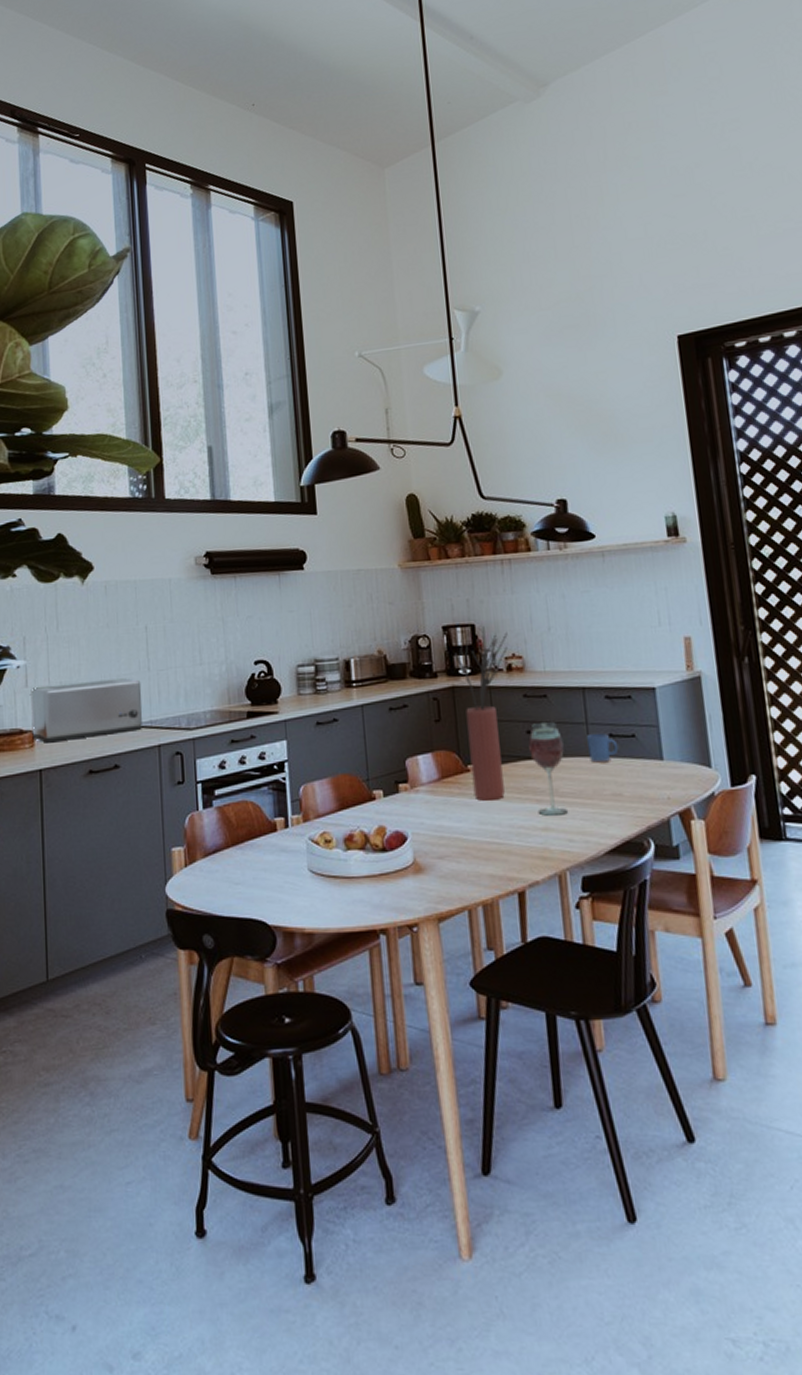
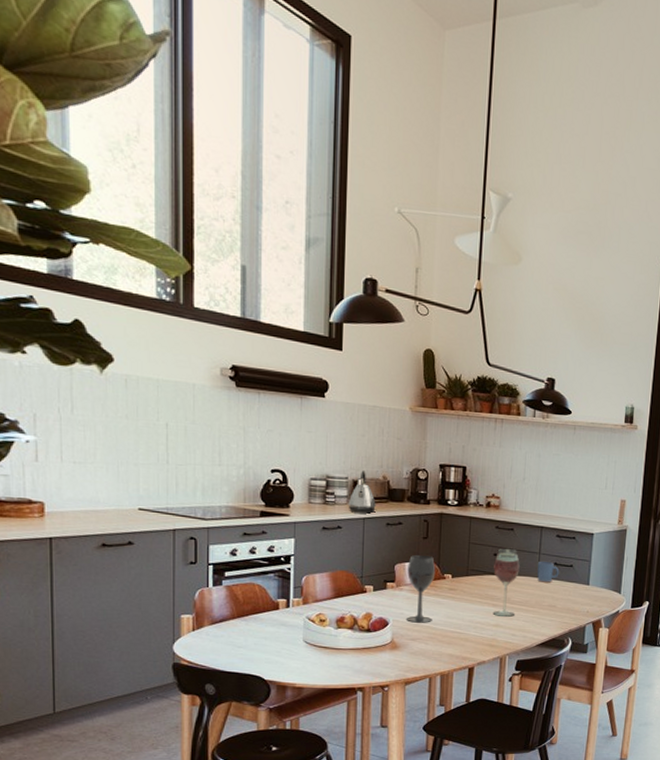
toaster: present [31,678,142,743] -> none [41,463,159,516]
kettle: none [341,646,374,701] -> present [348,469,376,515]
wine glass: none [421,742,461,835] -> present [407,554,436,623]
vase: present [454,625,508,801] -> none [446,468,491,602]

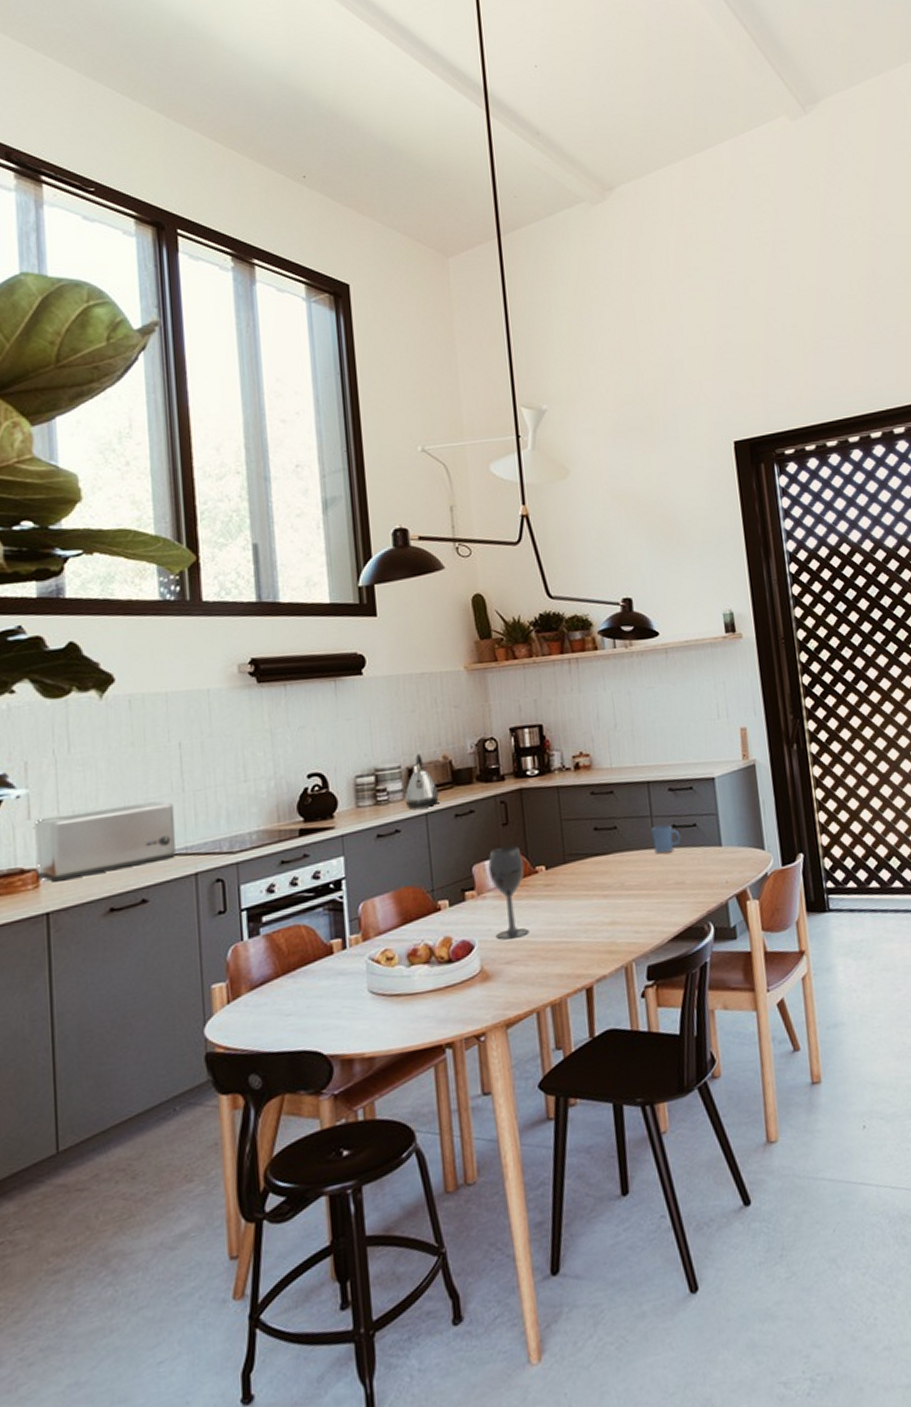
toaster: none [41,463,159,516] -> present [34,801,176,882]
wineglass: present [494,549,520,617] -> none [595,817,633,911]

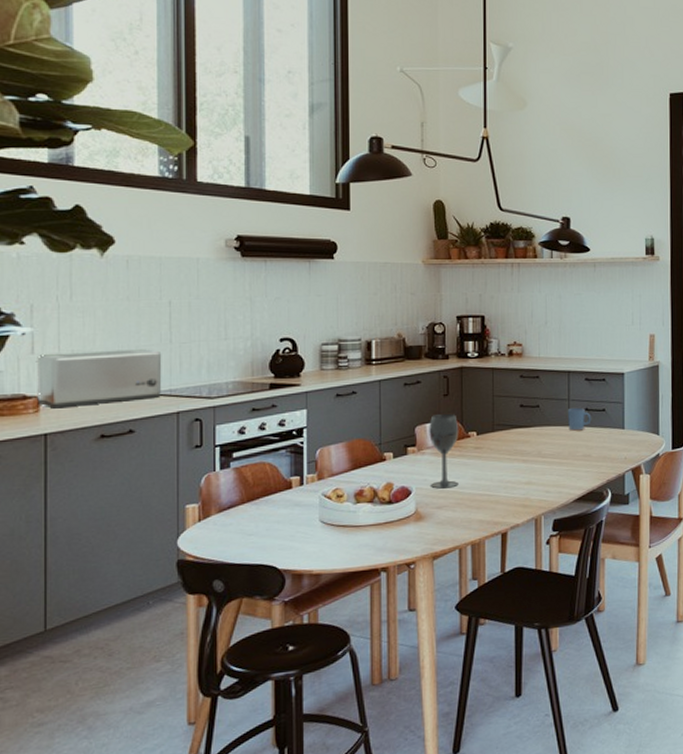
kettle: present [404,752,439,810] -> none [362,329,392,377]

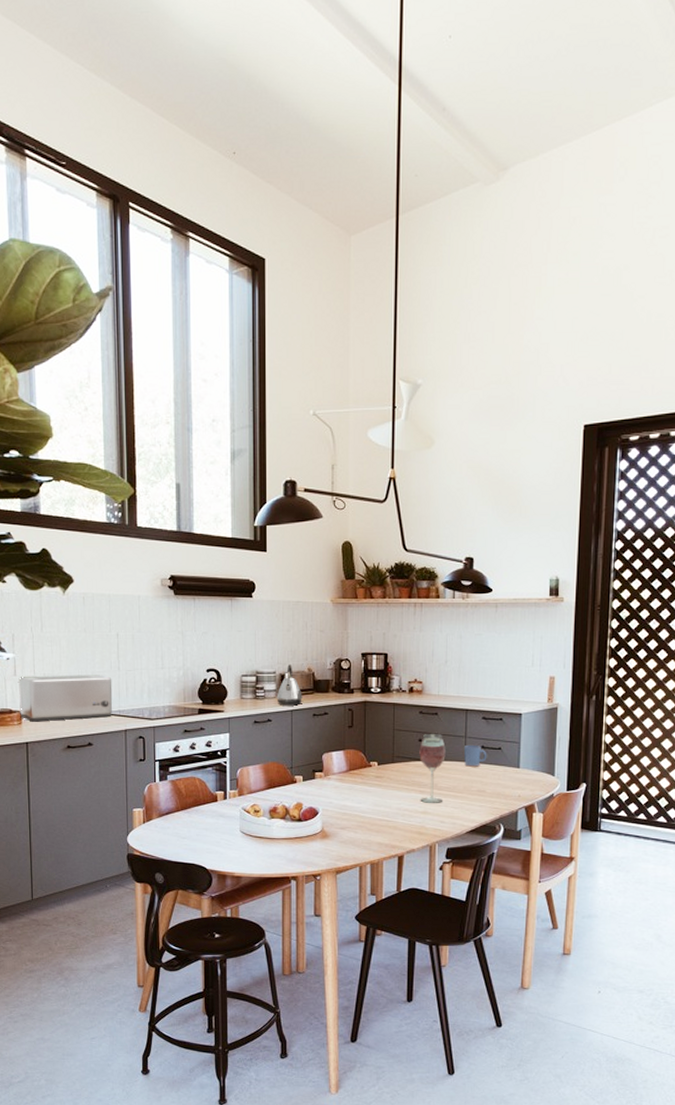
kettle: none [362,329,392,377] -> present [276,663,302,707]
wine glass: present [429,413,459,489] -> none [335,743,362,812]
wineglass: none [521,398,549,473] -> present [419,734,446,803]

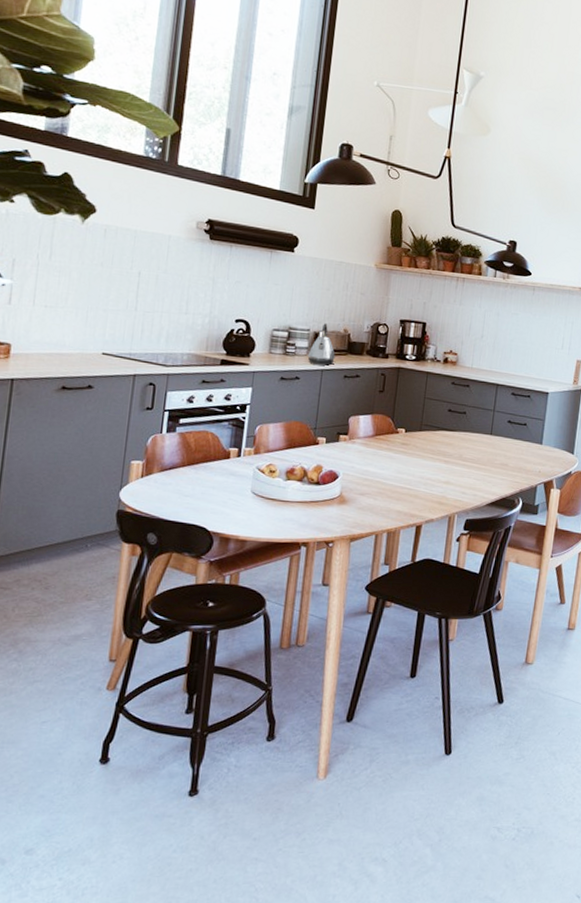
toaster: present [19,675,113,722] -> none [9,306,127,360]
wineglass: present [419,734,446,803] -> none [445,405,474,474]
mug: present [463,744,487,767] -> none [490,418,513,441]

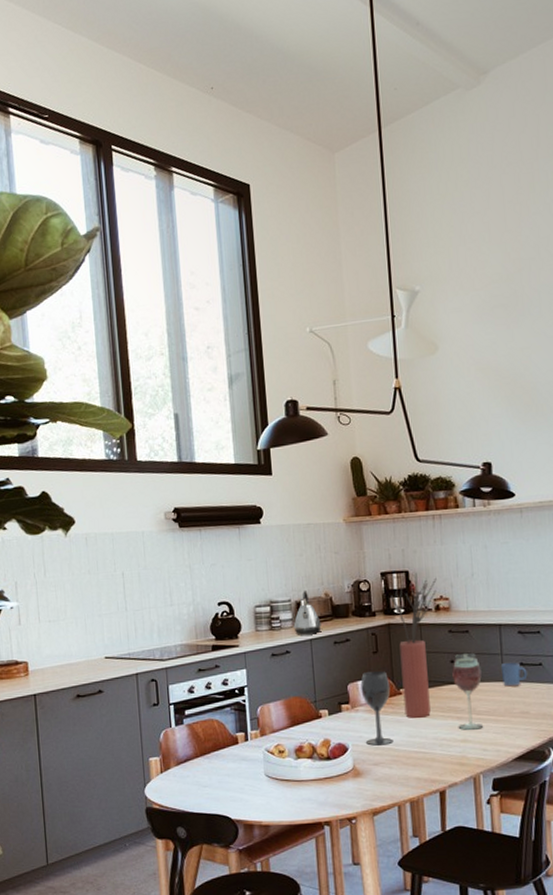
wine glass: none [357,408,390,478] -> present [360,670,393,746]
vase: none [398,325,450,457] -> present [390,572,437,718]
wineglass: none [445,405,474,474] -> present [452,653,483,730]
mug: none [490,418,513,441] -> present [500,662,528,687]

